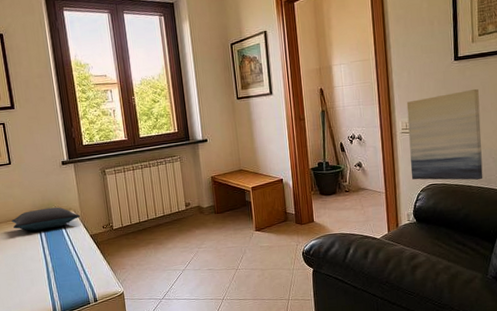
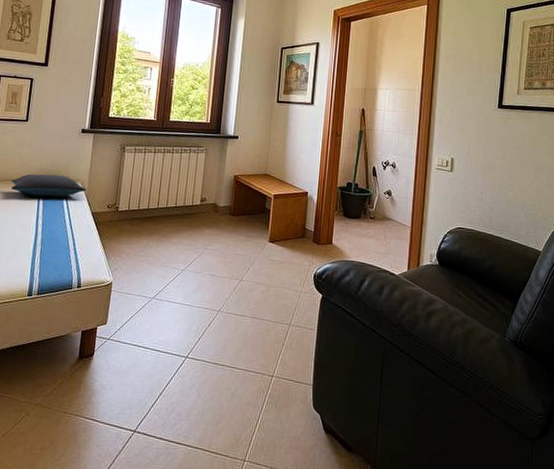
wall art: present [406,89,483,180] -> none [440,138,518,233]

